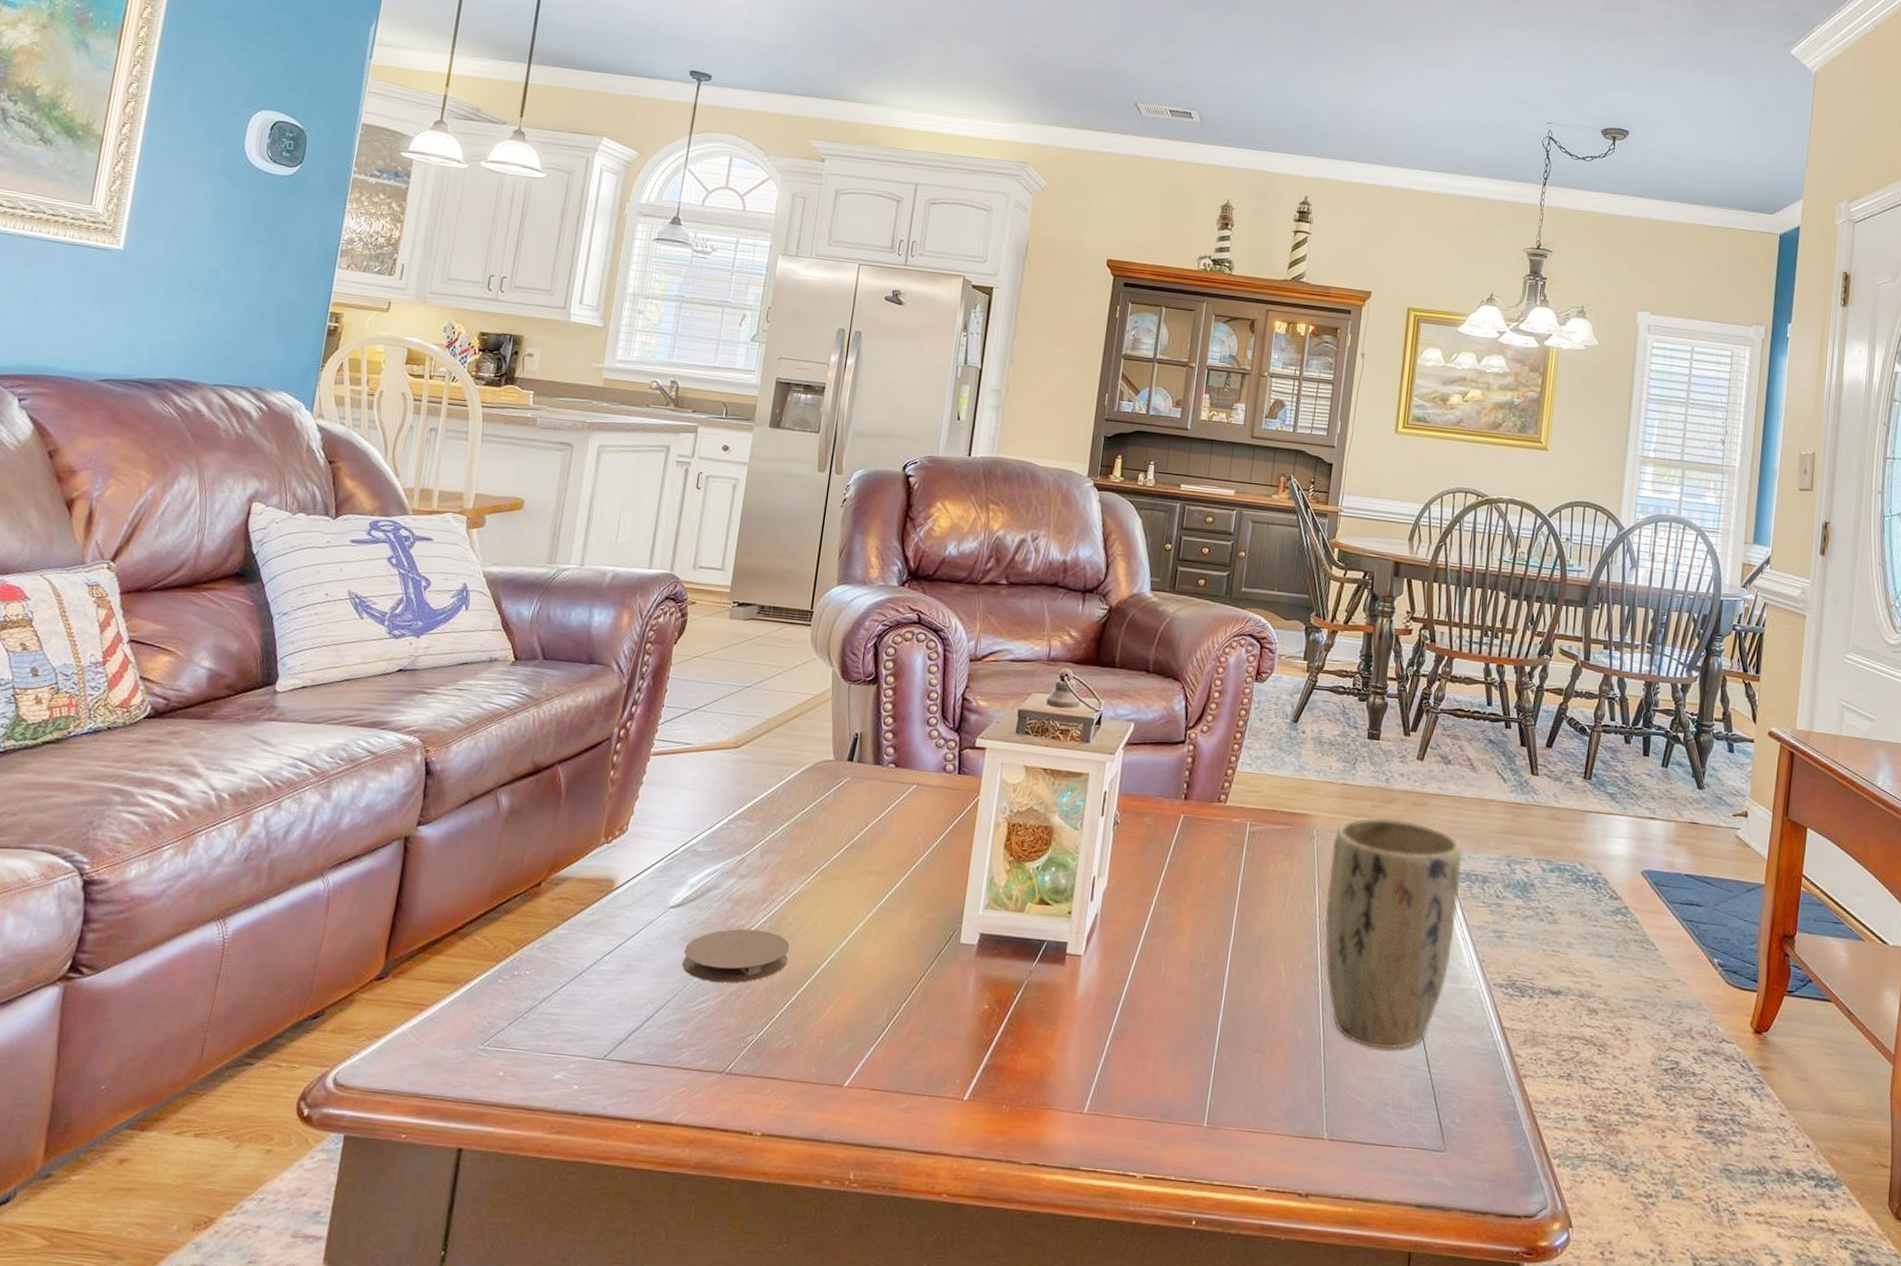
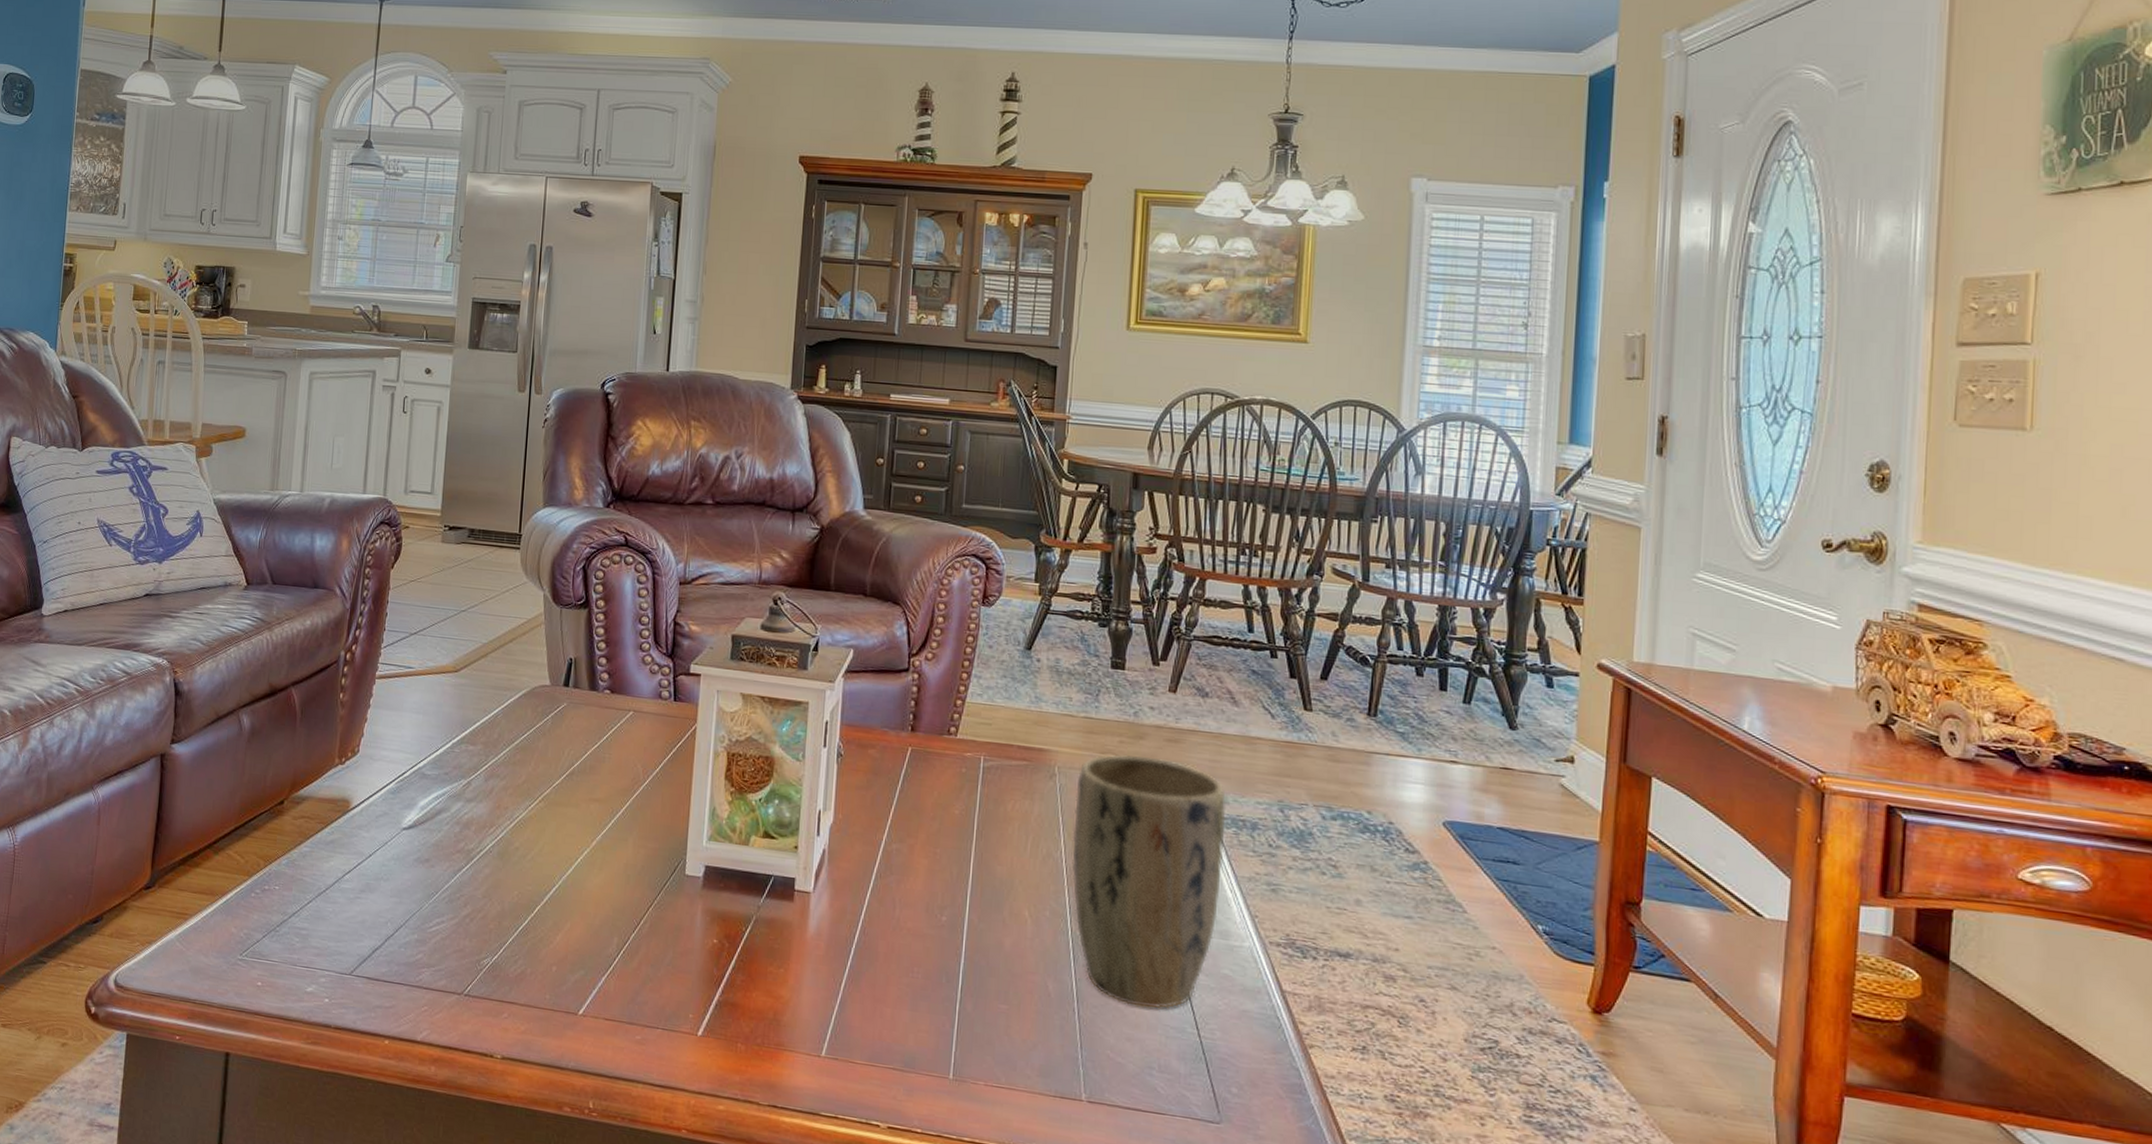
coaster: present [681,928,790,983] -> none [417,852,518,906]

